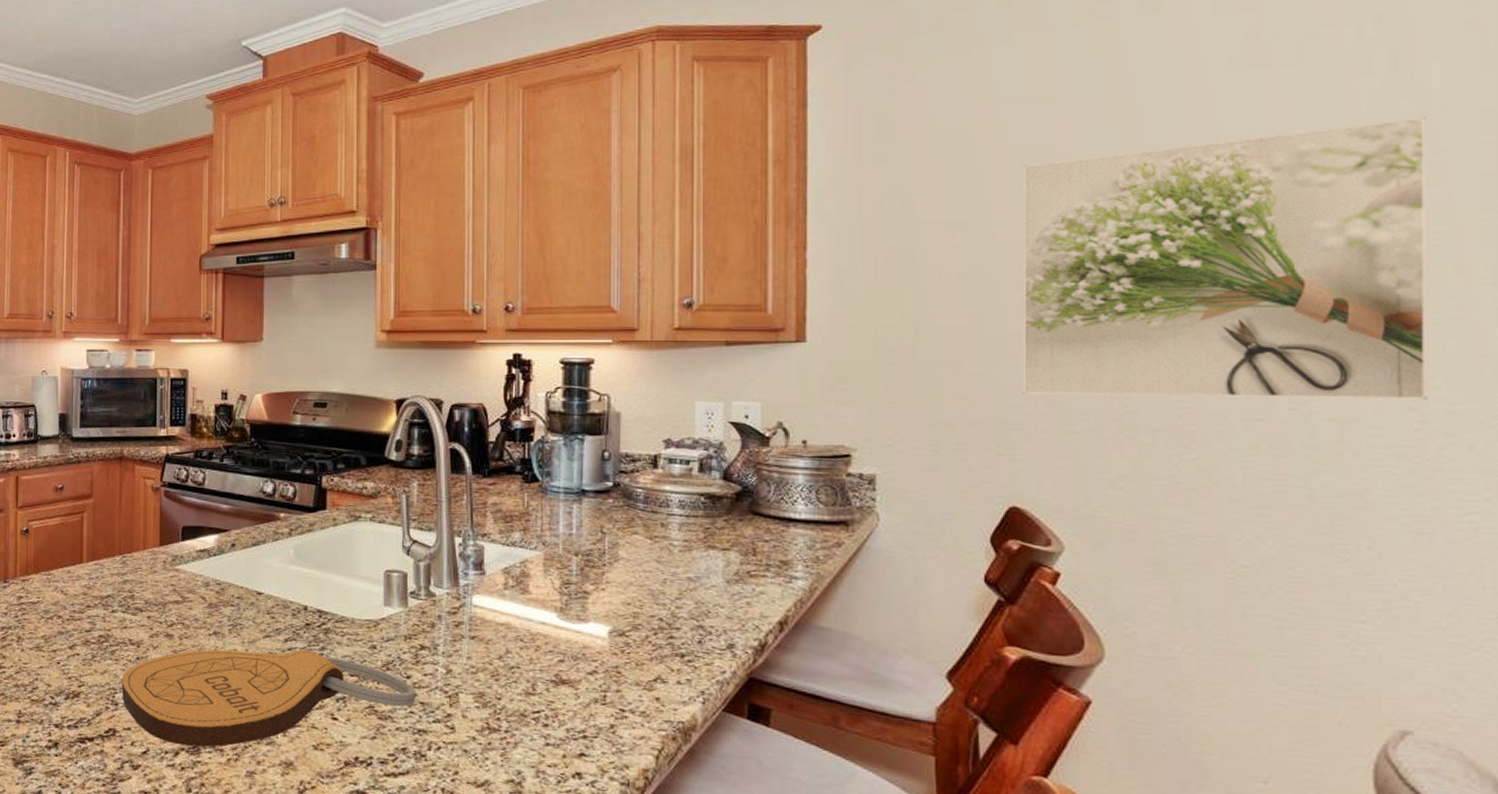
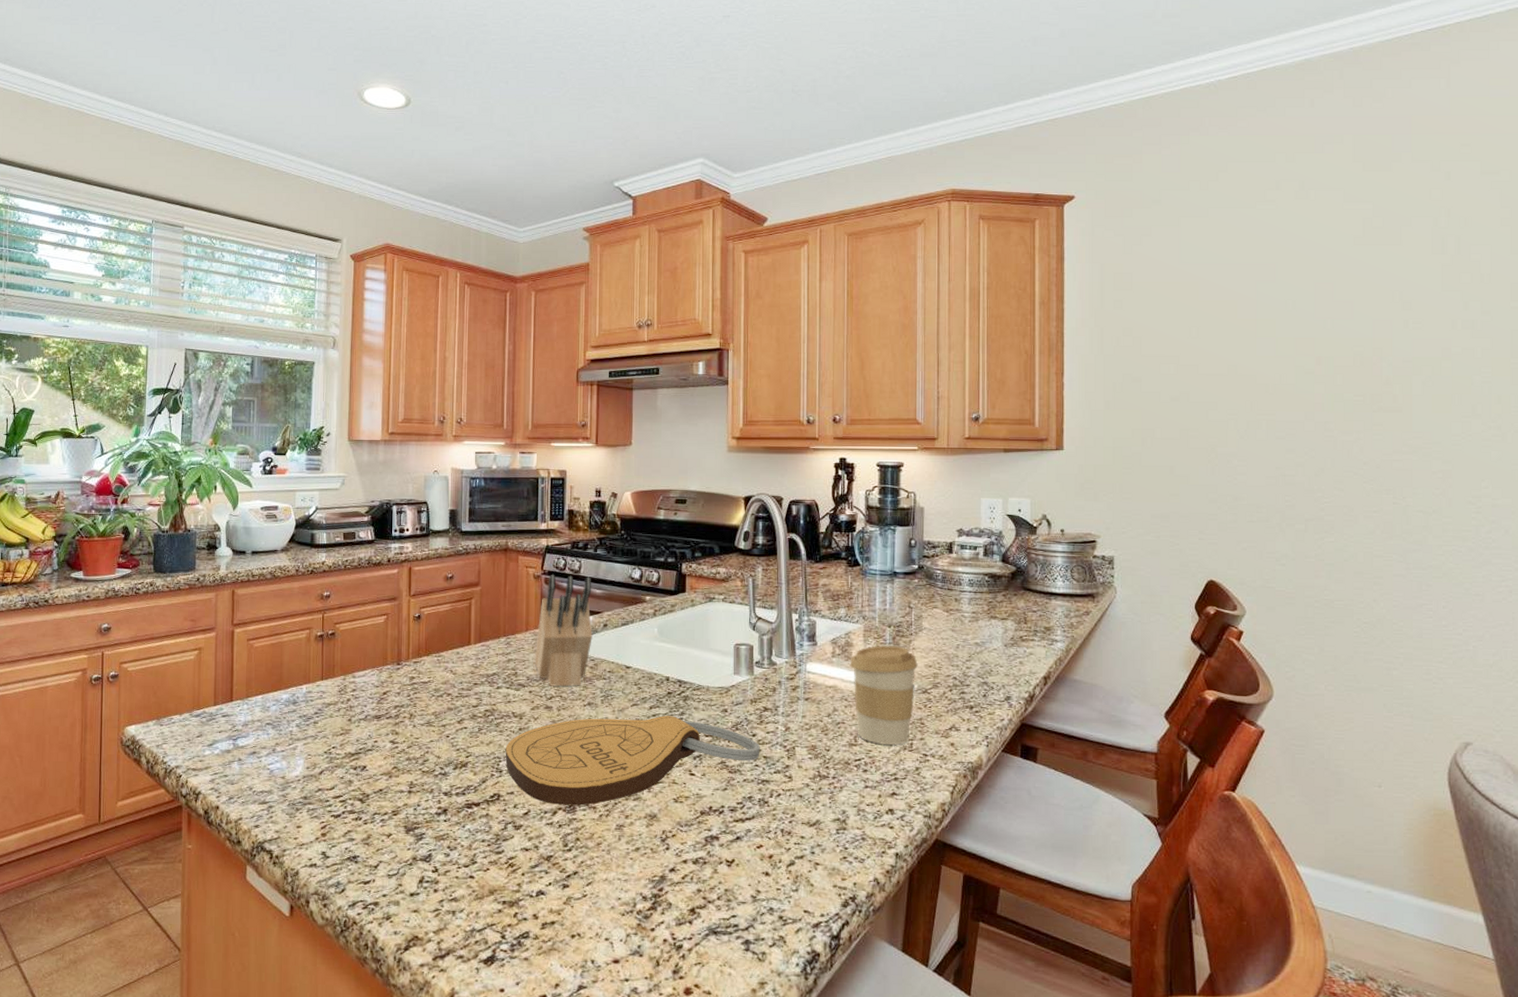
knife block: none [153,487,219,613] -> present [534,575,593,687]
coffee cup: none [526,577,613,697] -> present [849,646,918,745]
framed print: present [1022,115,1428,399] -> none [1217,286,1480,496]

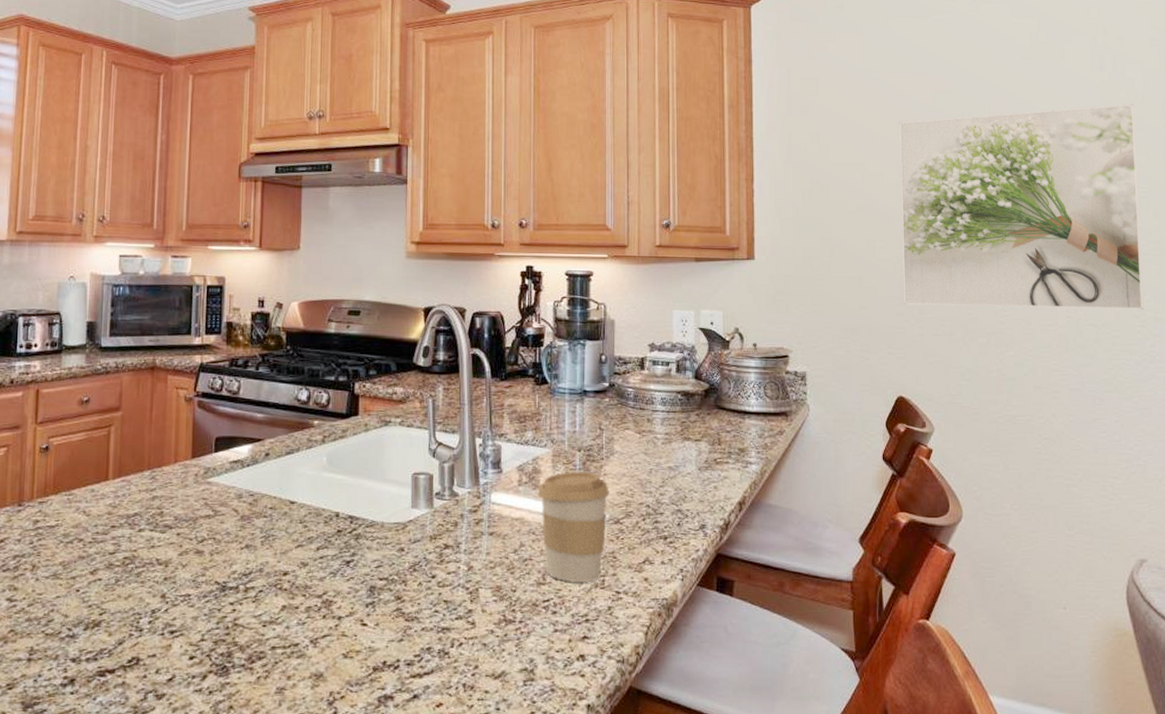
cutting board: present [505,716,760,806] -> none [146,558,440,667]
knife block: present [534,575,593,687] -> none [184,397,253,527]
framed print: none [1217,286,1480,496] -> present [899,103,1144,309]

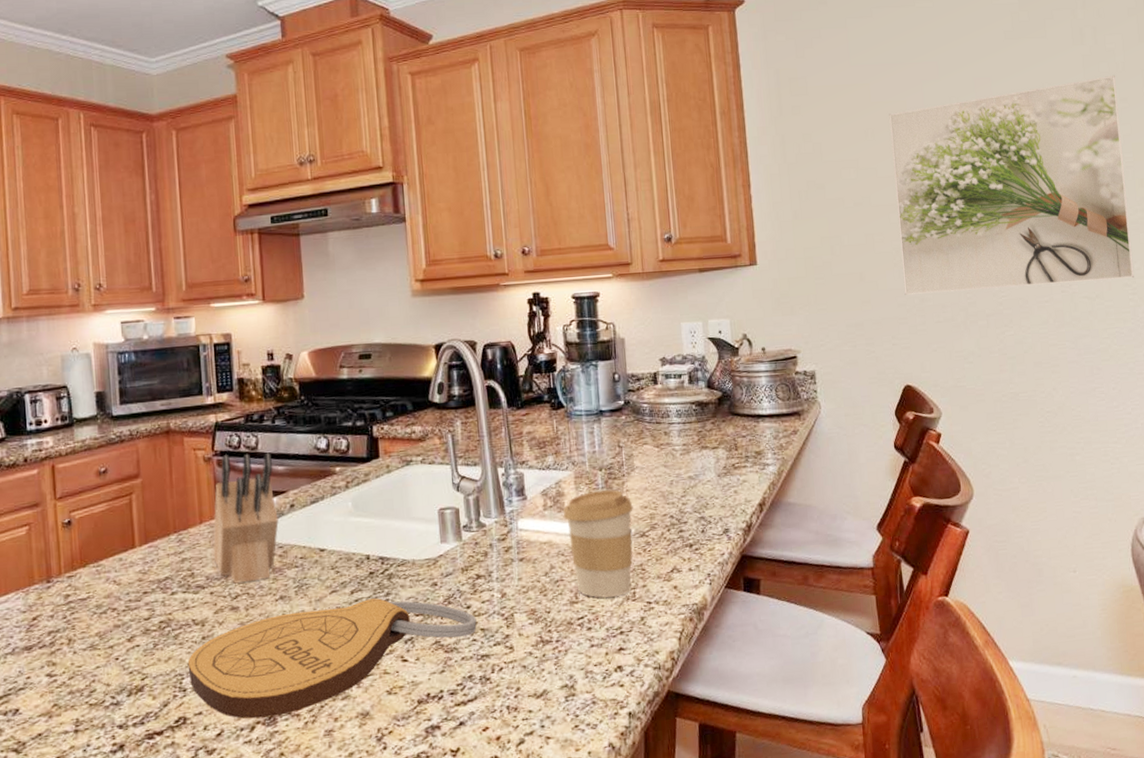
cutting board: none [146,558,440,667] -> present [187,598,477,719]
knife block: none [184,397,253,527] -> present [213,452,279,584]

